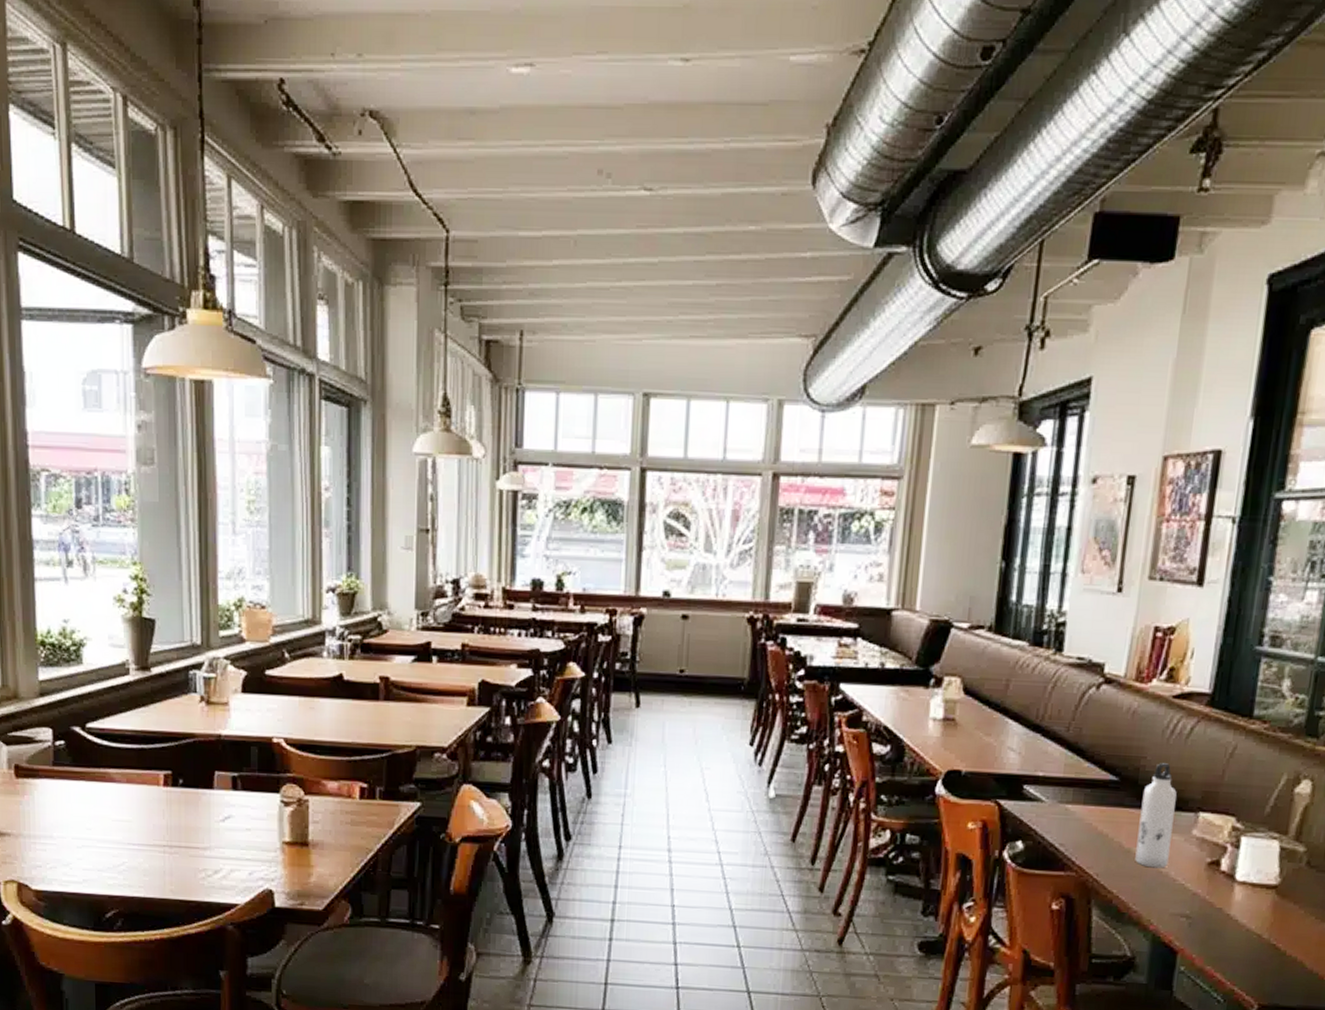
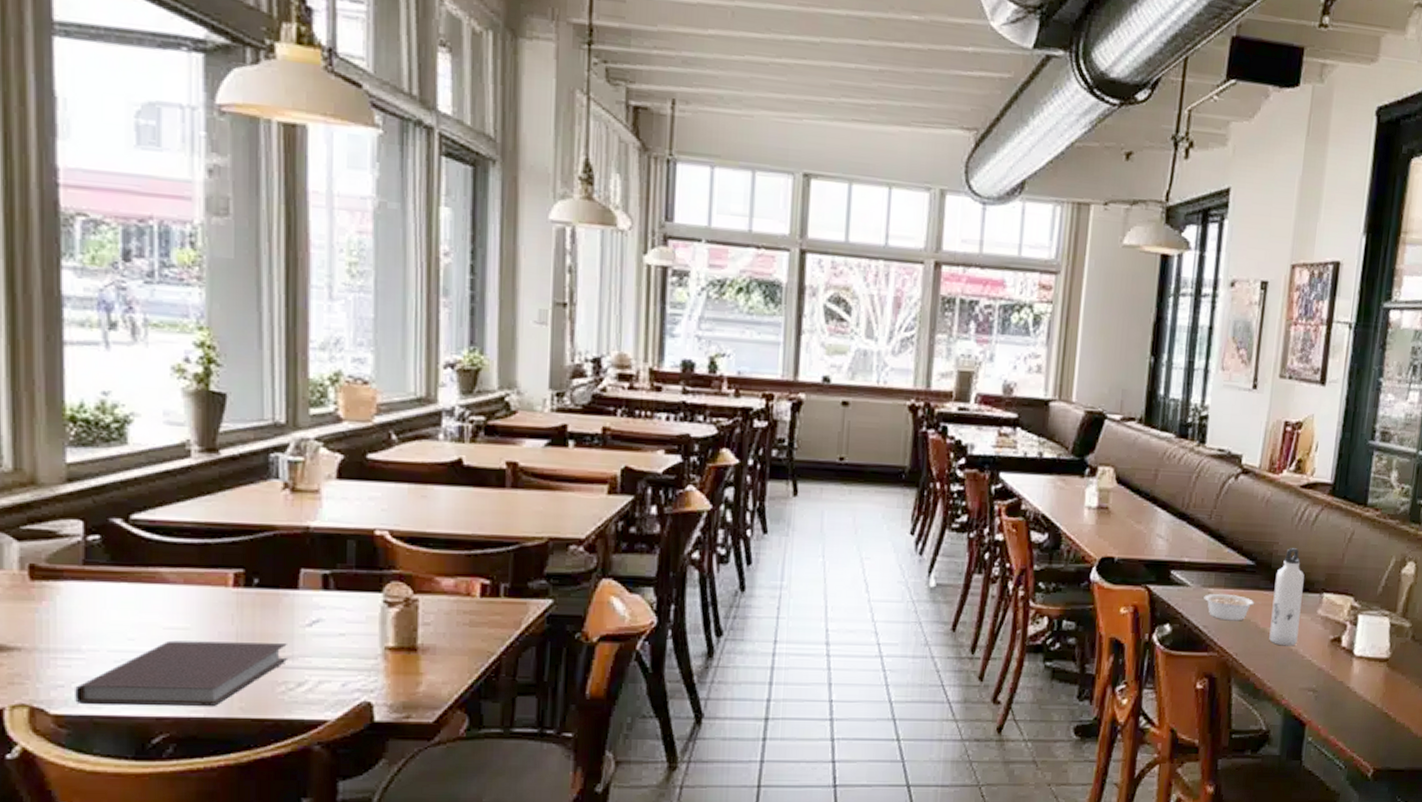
notebook: none [49,831,206,888] -> present [75,640,287,706]
legume: none [1060,810,1126,840] -> present [1204,593,1261,621]

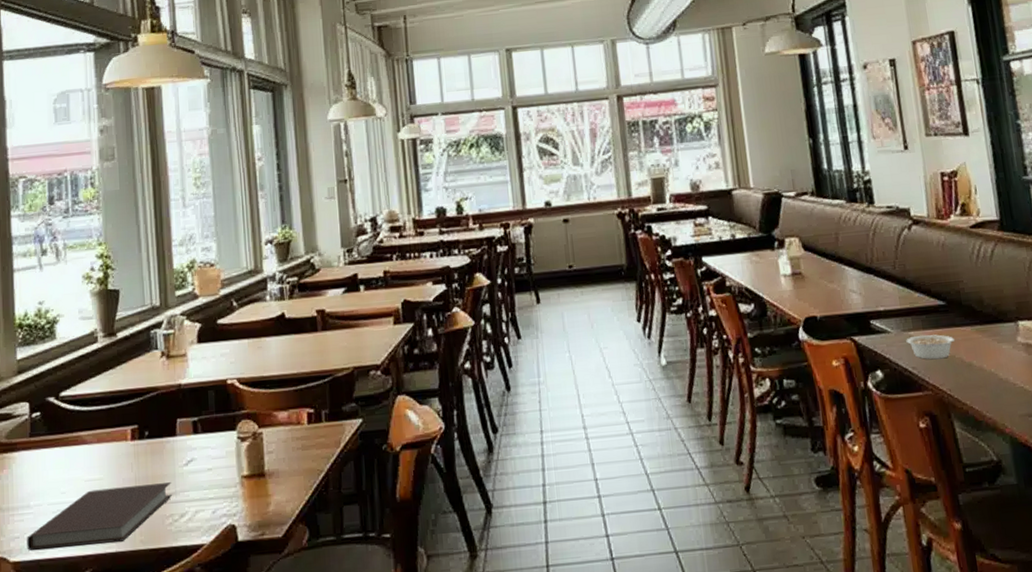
water bottle: present [1269,548,1305,646] -> none [968,283,1006,377]

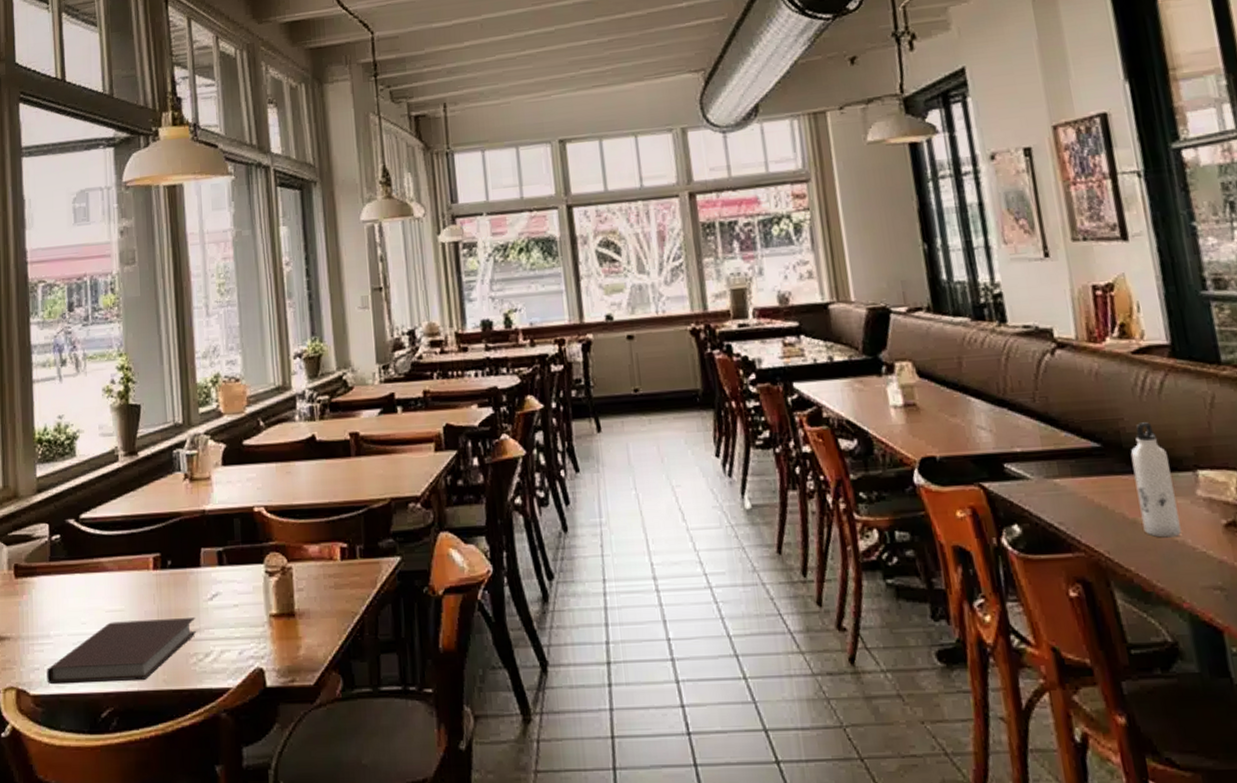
legume: present [906,334,961,360] -> none [1050,483,1123,514]
water bottle: none [968,283,1006,377] -> present [1130,422,1182,538]

